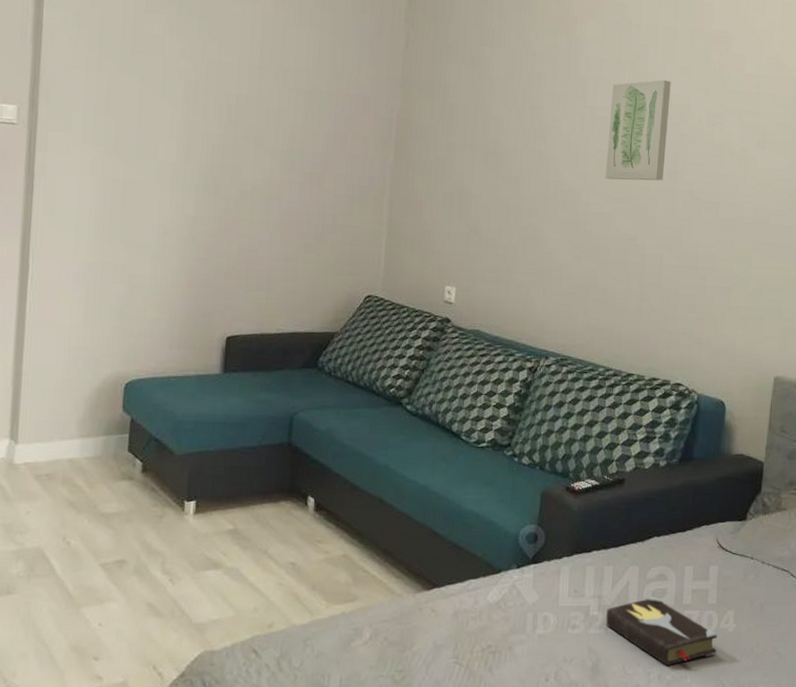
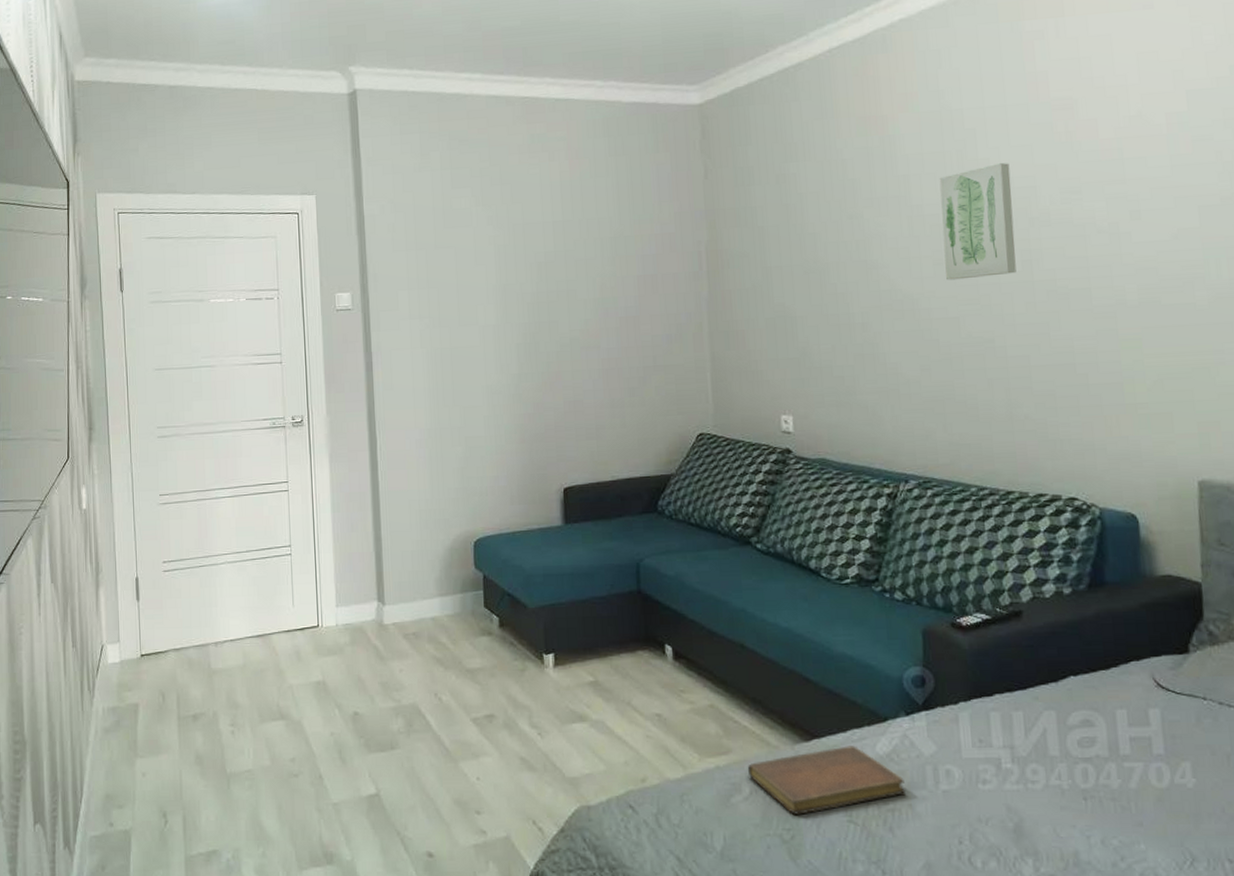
notebook: none [370,594,508,657] -> present [747,746,907,815]
hardback book: present [606,596,717,665] -> none [1023,745,1175,828]

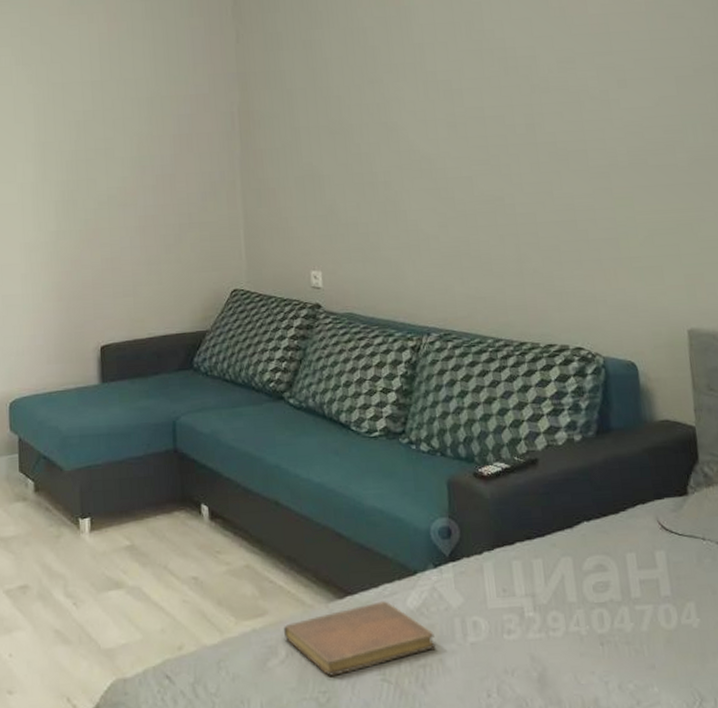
wall art: present [939,163,1017,280] -> none [450,34,521,142]

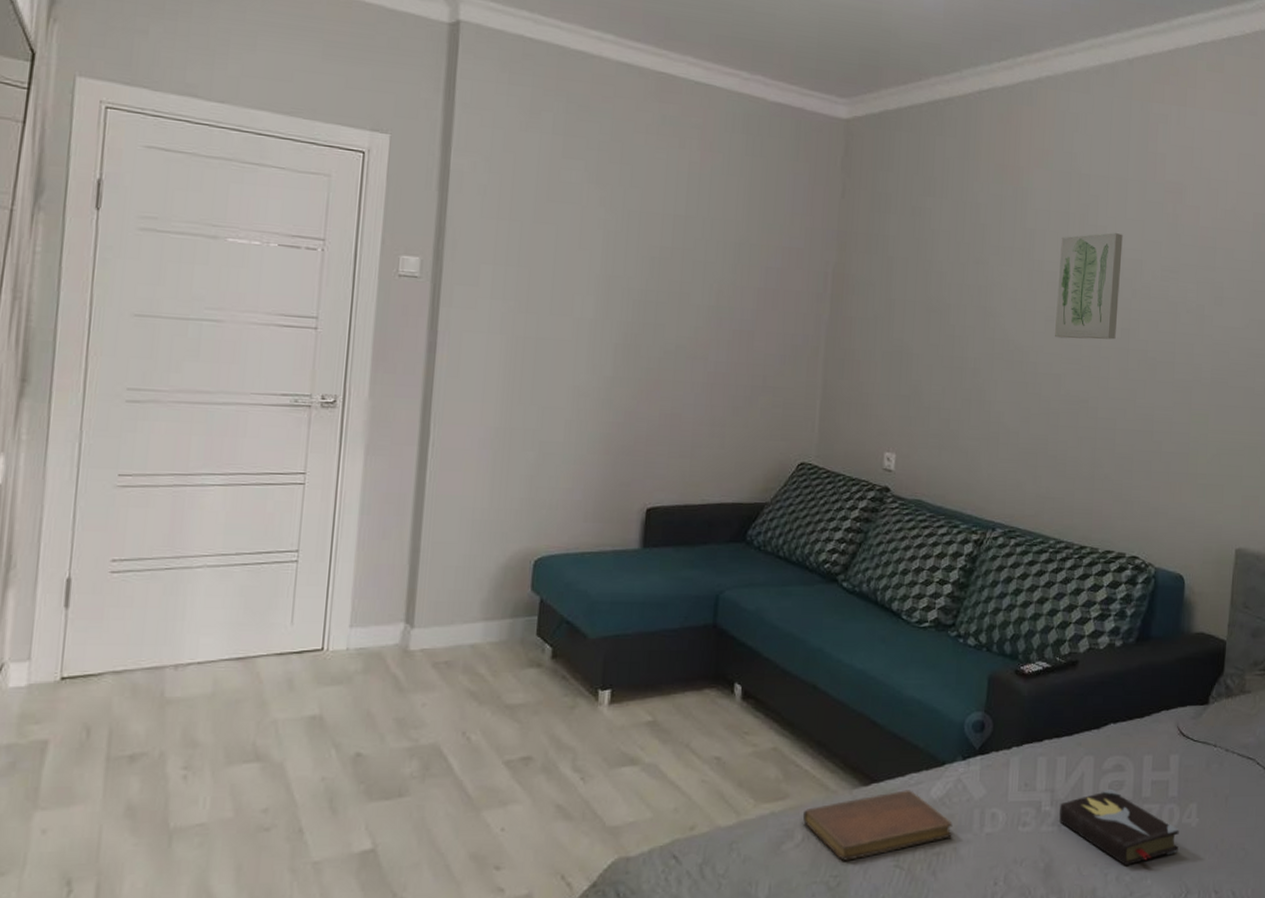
wall art: none [450,34,521,142] -> present [1055,232,1123,340]
hardback book: none [544,590,683,672] -> present [1059,788,1179,865]

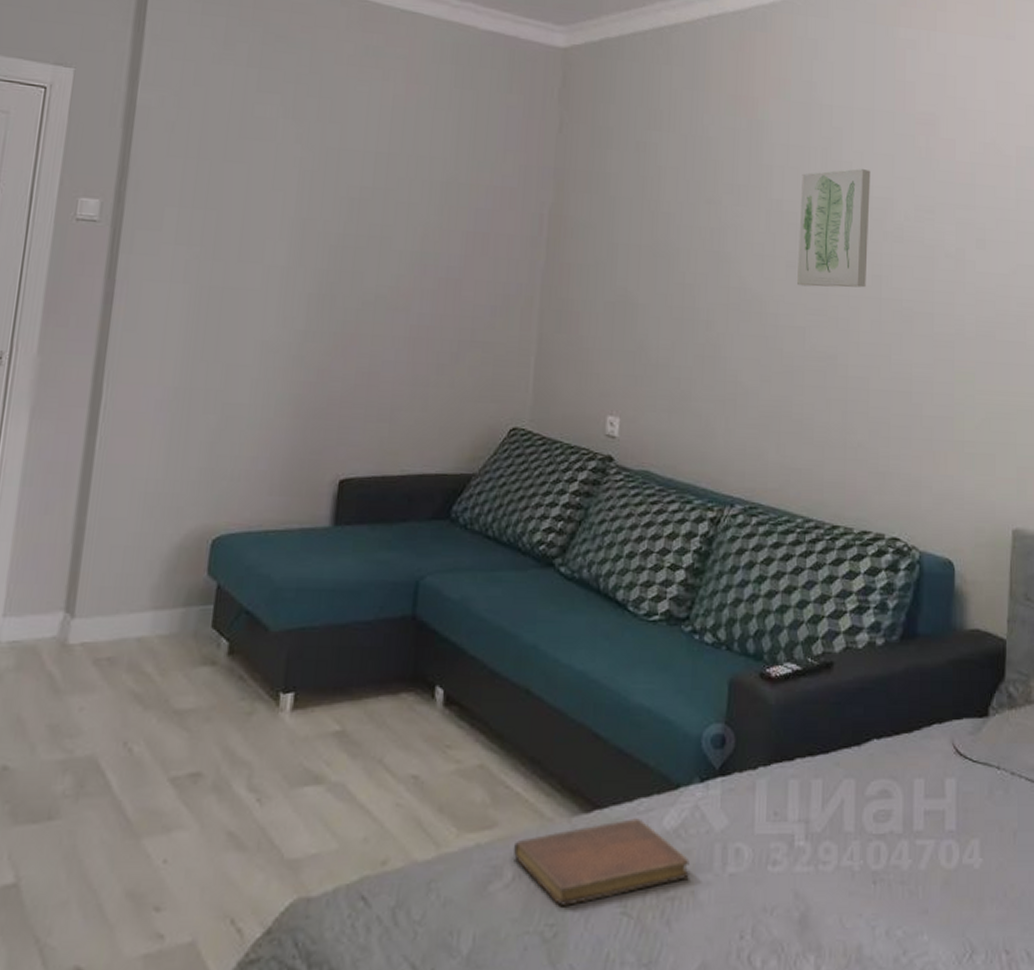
hardback book: present [1059,788,1179,865] -> none [816,819,960,916]

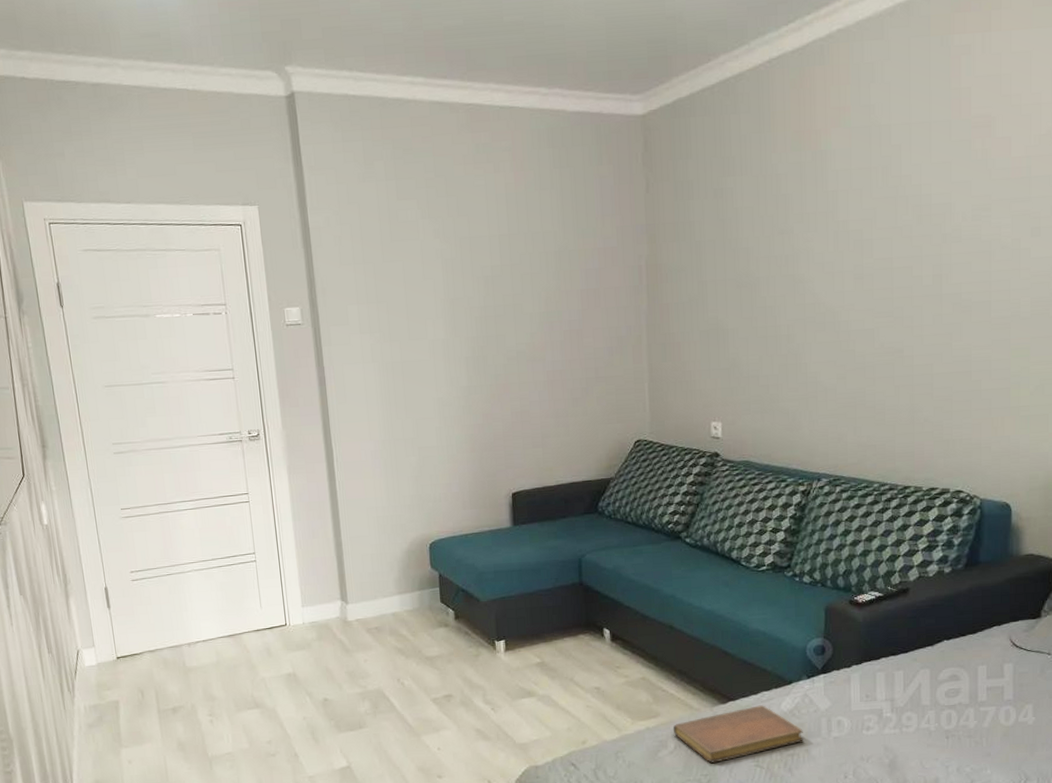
wall art: present [797,168,871,288] -> none [864,180,929,294]

